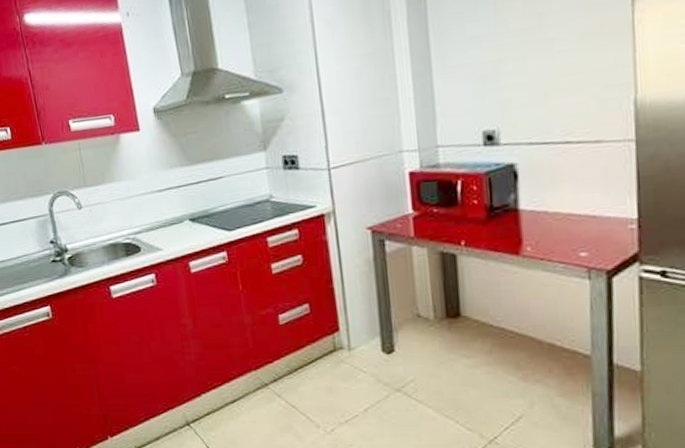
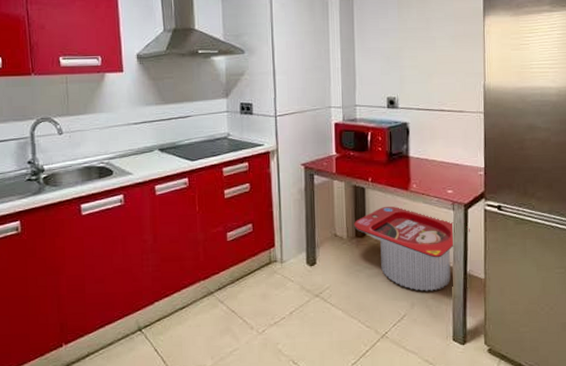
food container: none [443,276,617,387] -> present [354,206,470,291]

